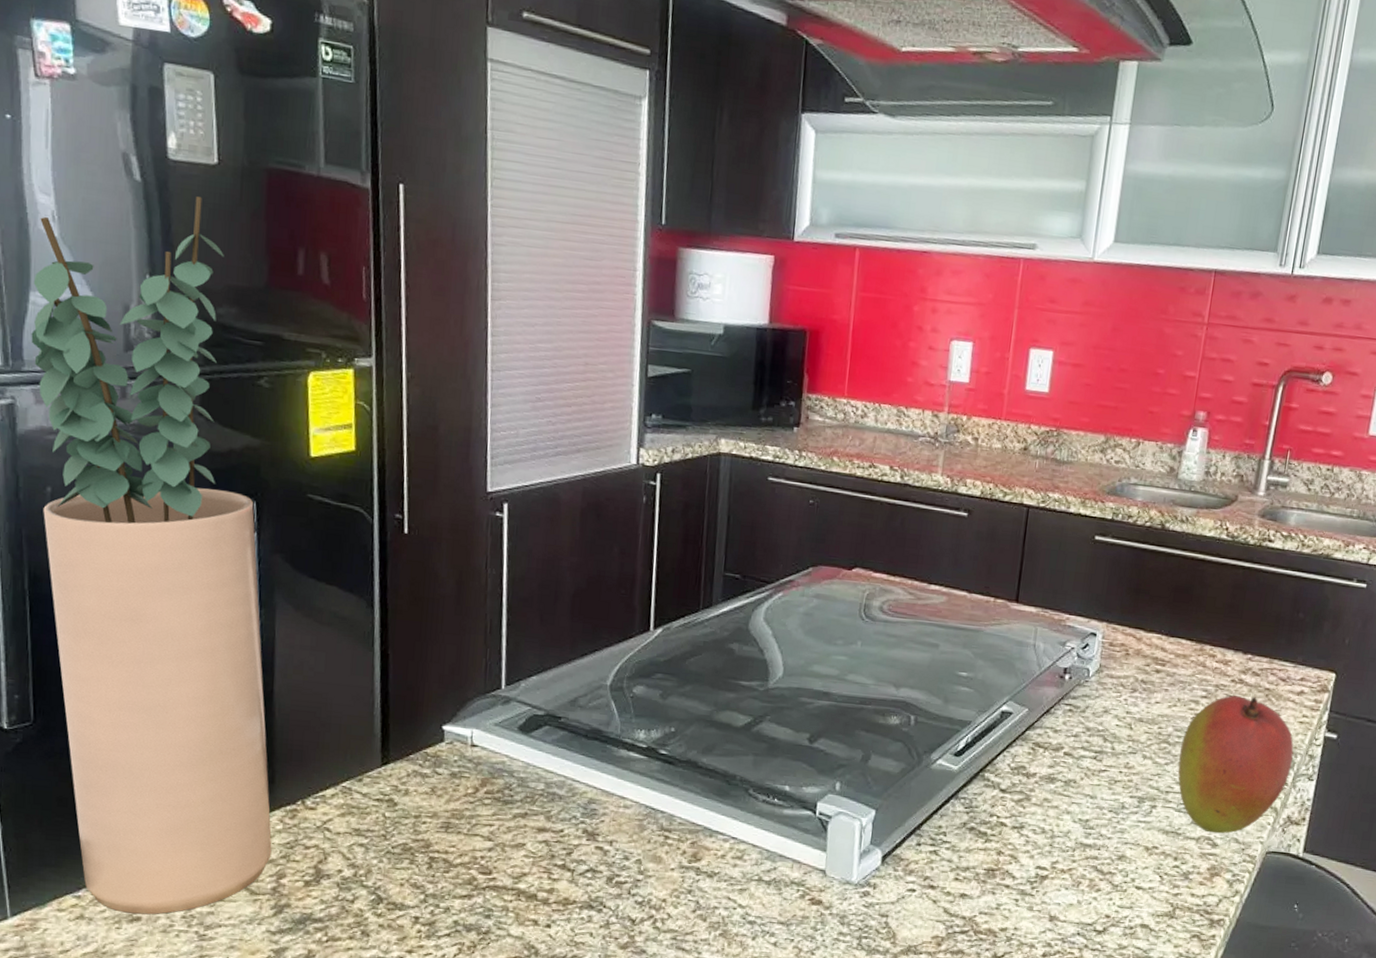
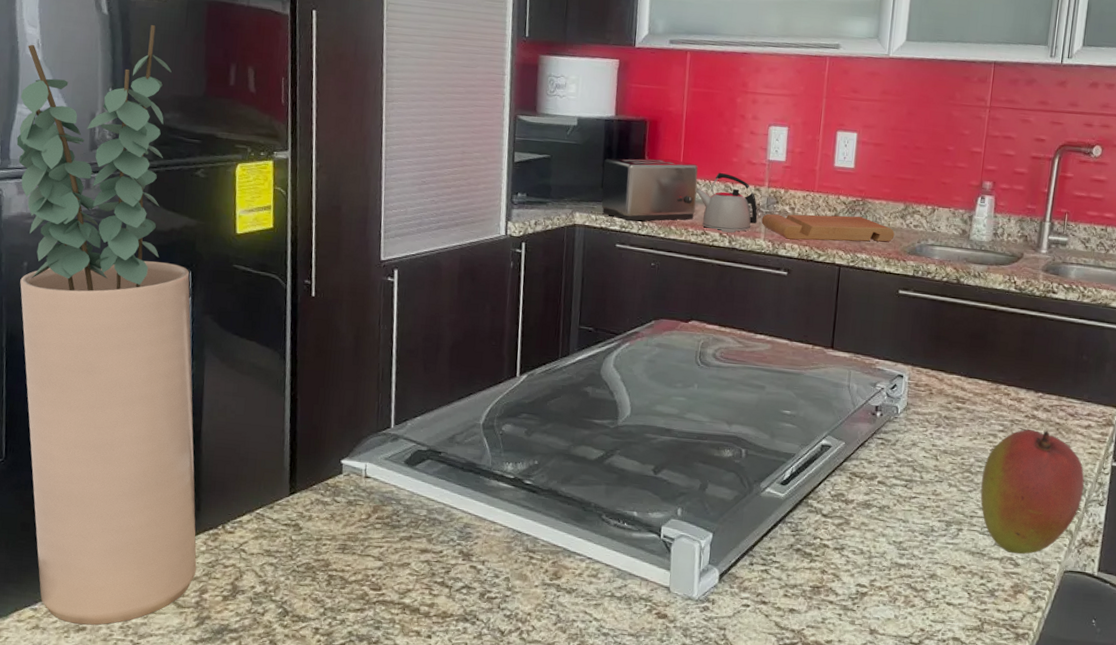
toaster: none [751,374,867,451] -> present [601,158,699,222]
kettle: none [862,394,935,467] -> present [695,172,758,234]
cutting board: none [939,444,1093,480] -> present [761,213,895,242]

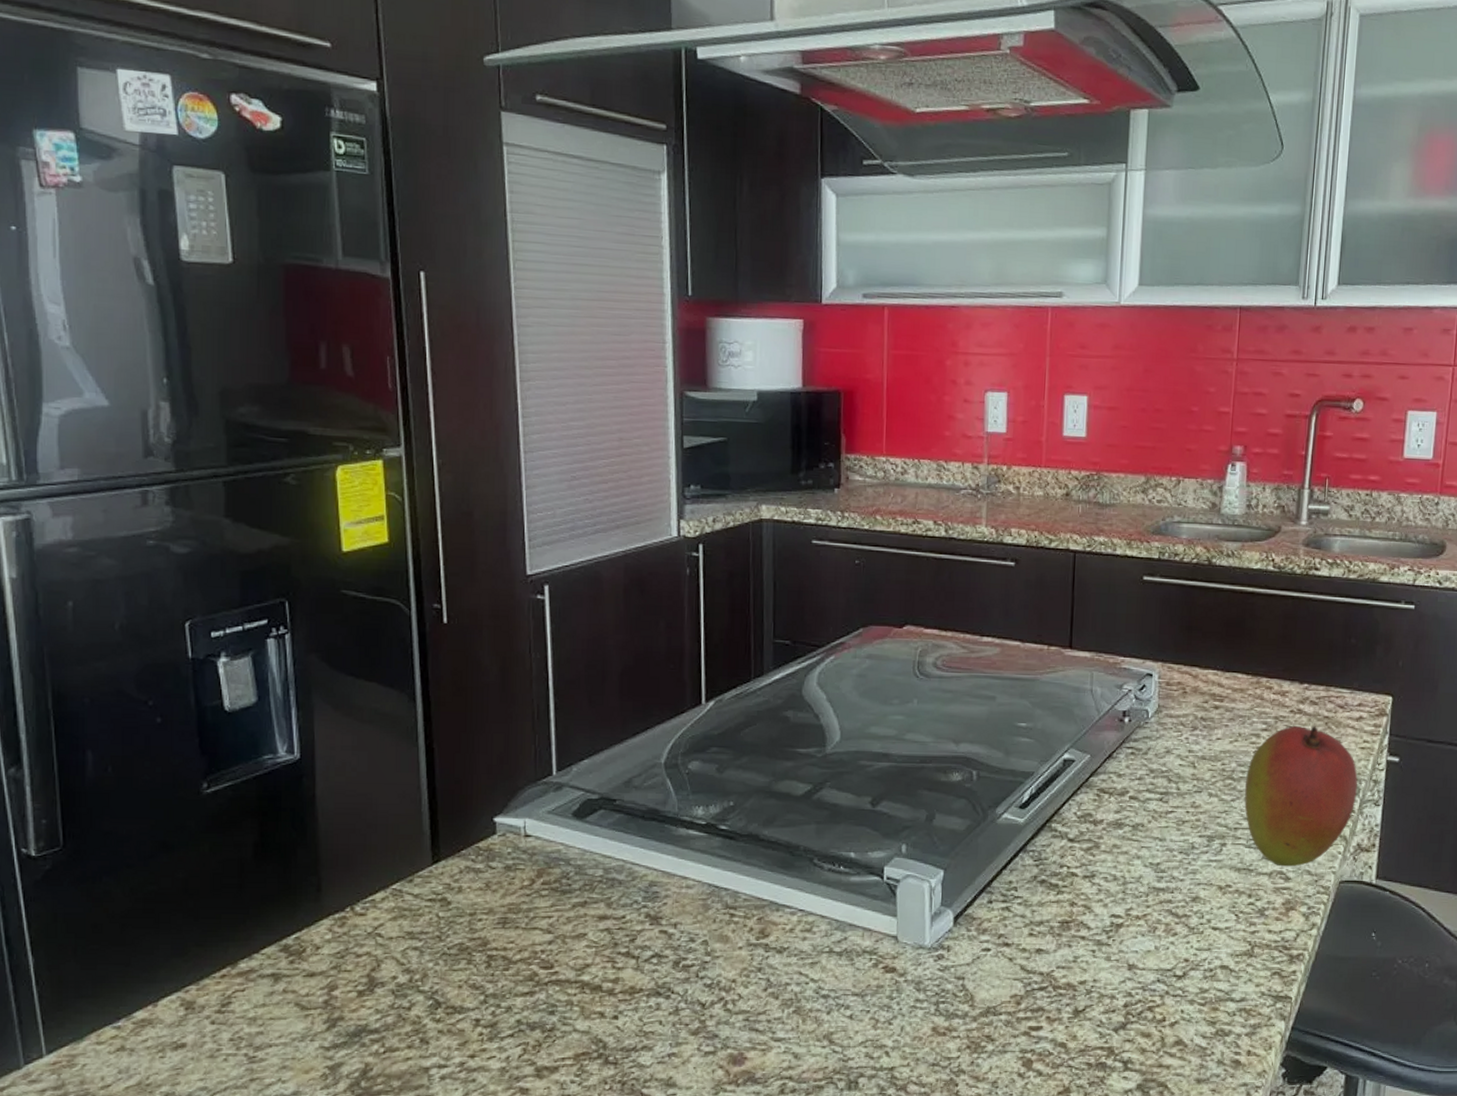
vase: present [16,25,197,625] -> none [45,297,322,1040]
toaster: present [601,158,699,222] -> none [791,435,905,513]
kettle: present [695,172,758,234] -> none [903,449,977,521]
cutting board: present [761,213,895,242] -> none [982,493,1136,525]

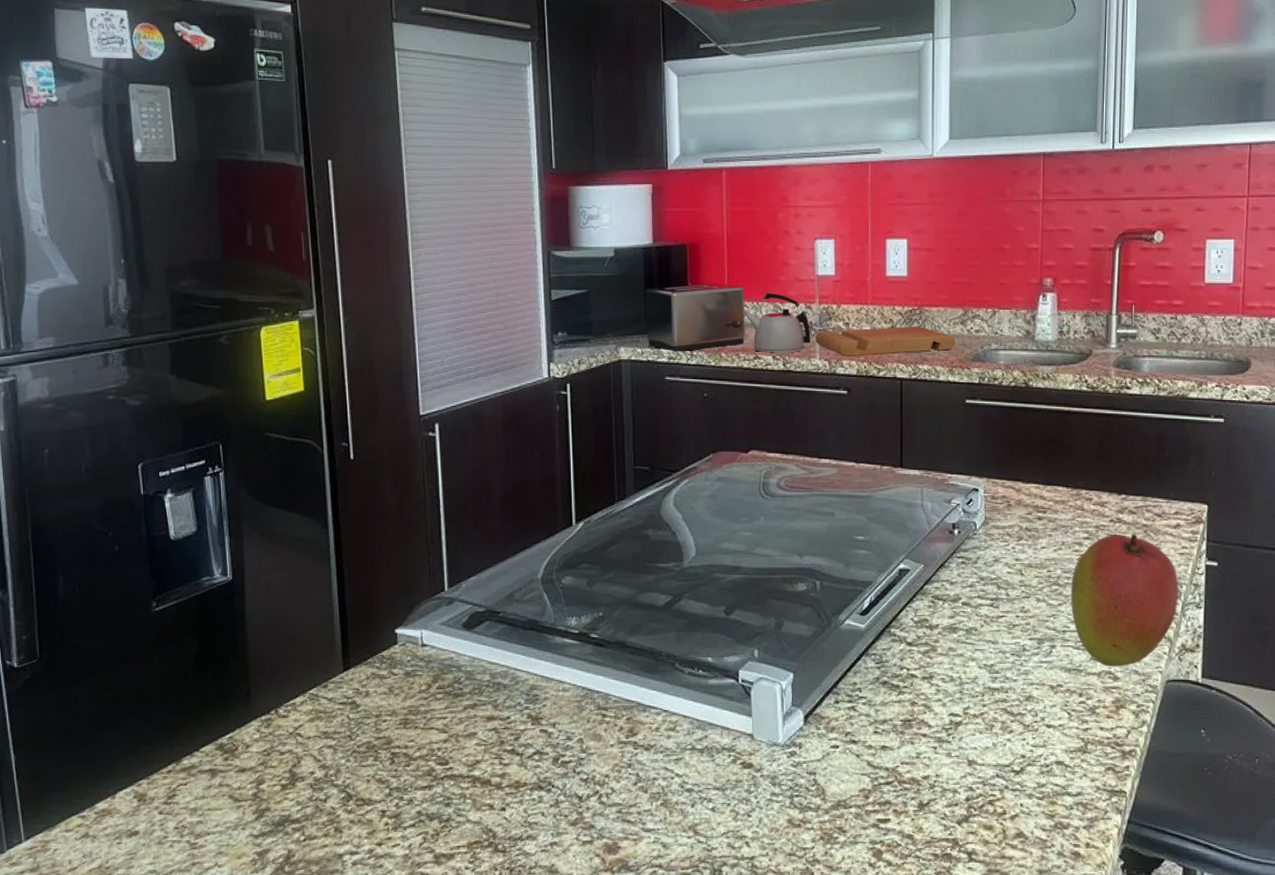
toaster: none [791,435,905,513] -> present [645,282,746,352]
kettle: none [903,449,977,521] -> present [744,292,811,356]
cutting board: none [982,493,1136,525] -> present [815,326,956,356]

